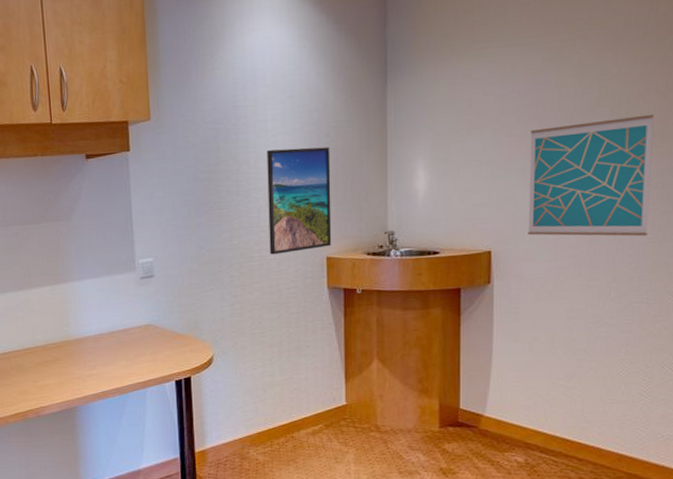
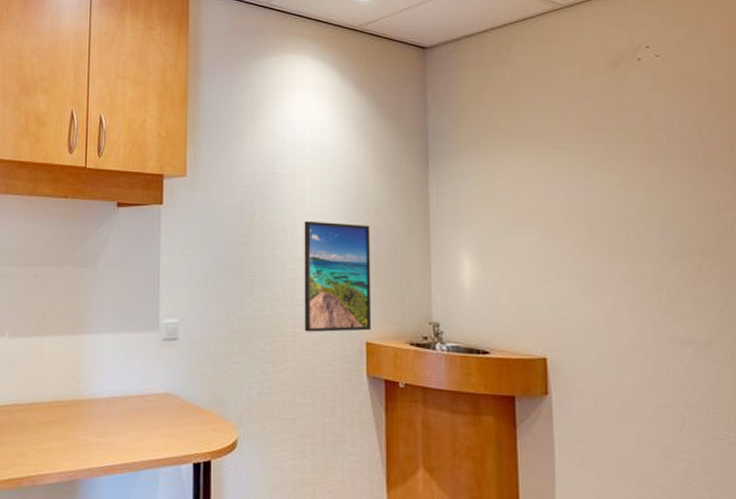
wall art: present [528,114,654,237] -> none [580,233,718,363]

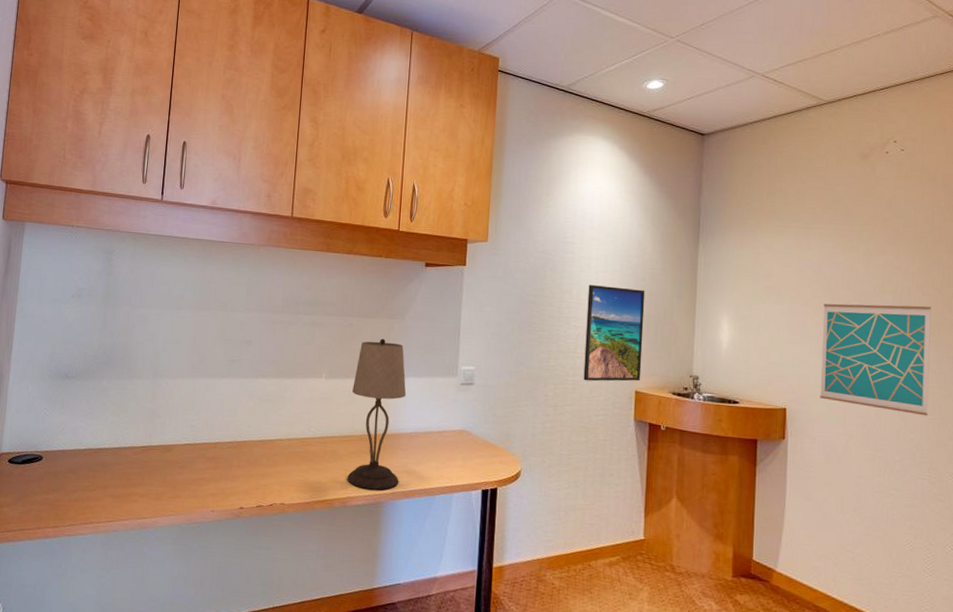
table lamp: none [36,289,101,466] -> present [347,338,407,490]
wall art: none [580,233,718,363] -> present [820,303,931,416]

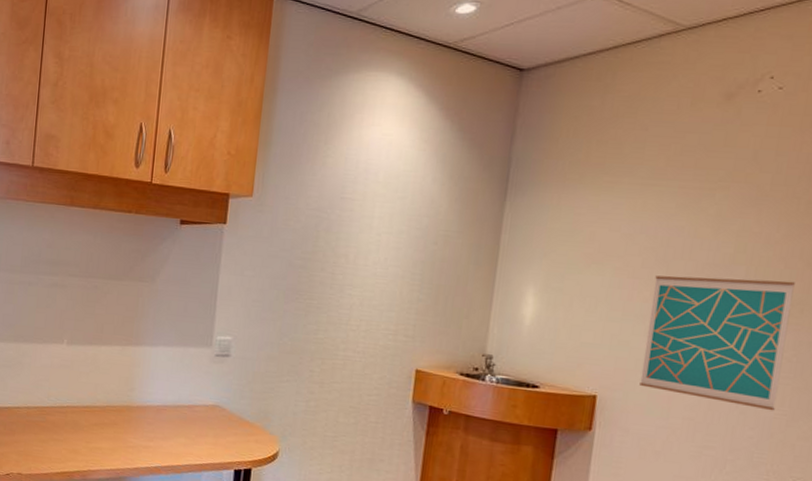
table lamp: present [347,338,407,490] -> none [88,303,155,465]
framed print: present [583,285,646,382] -> none [355,248,436,359]

